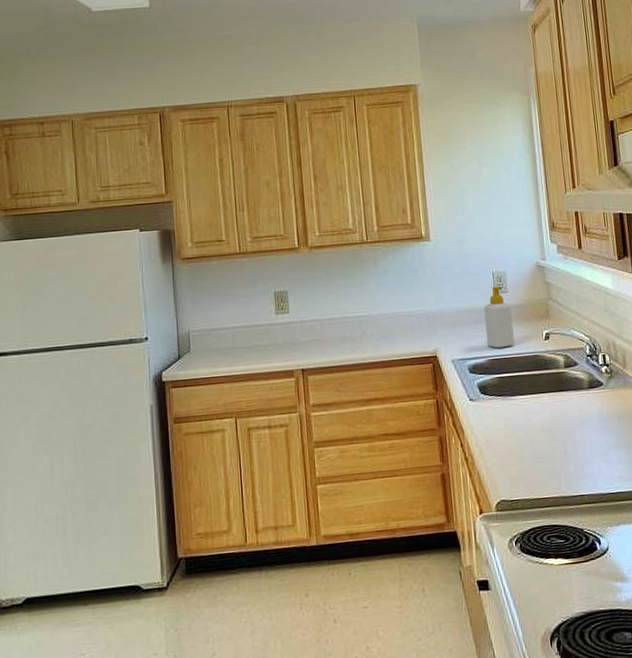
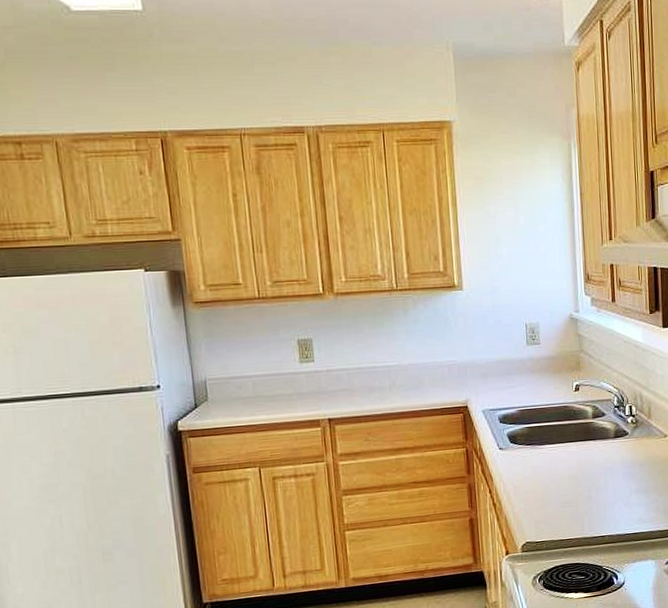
soap bottle: present [484,286,515,349] -> none [516,338,545,399]

